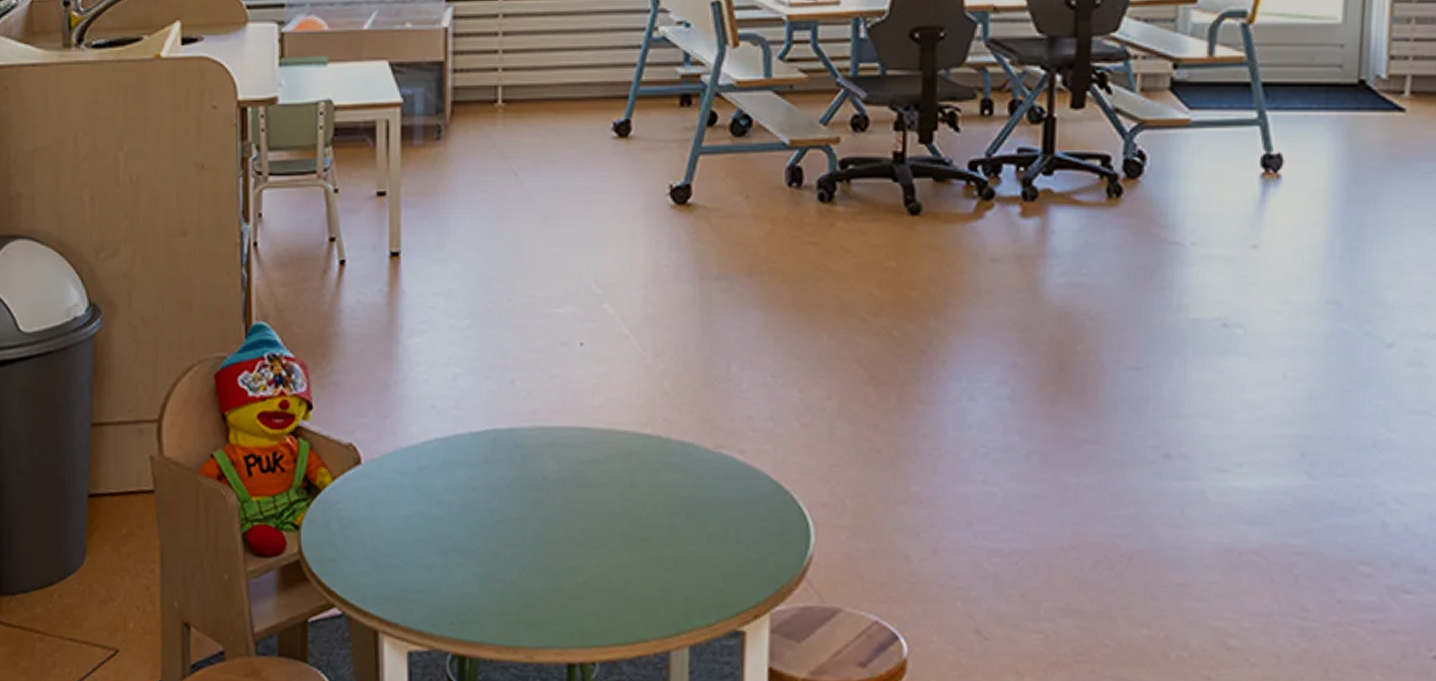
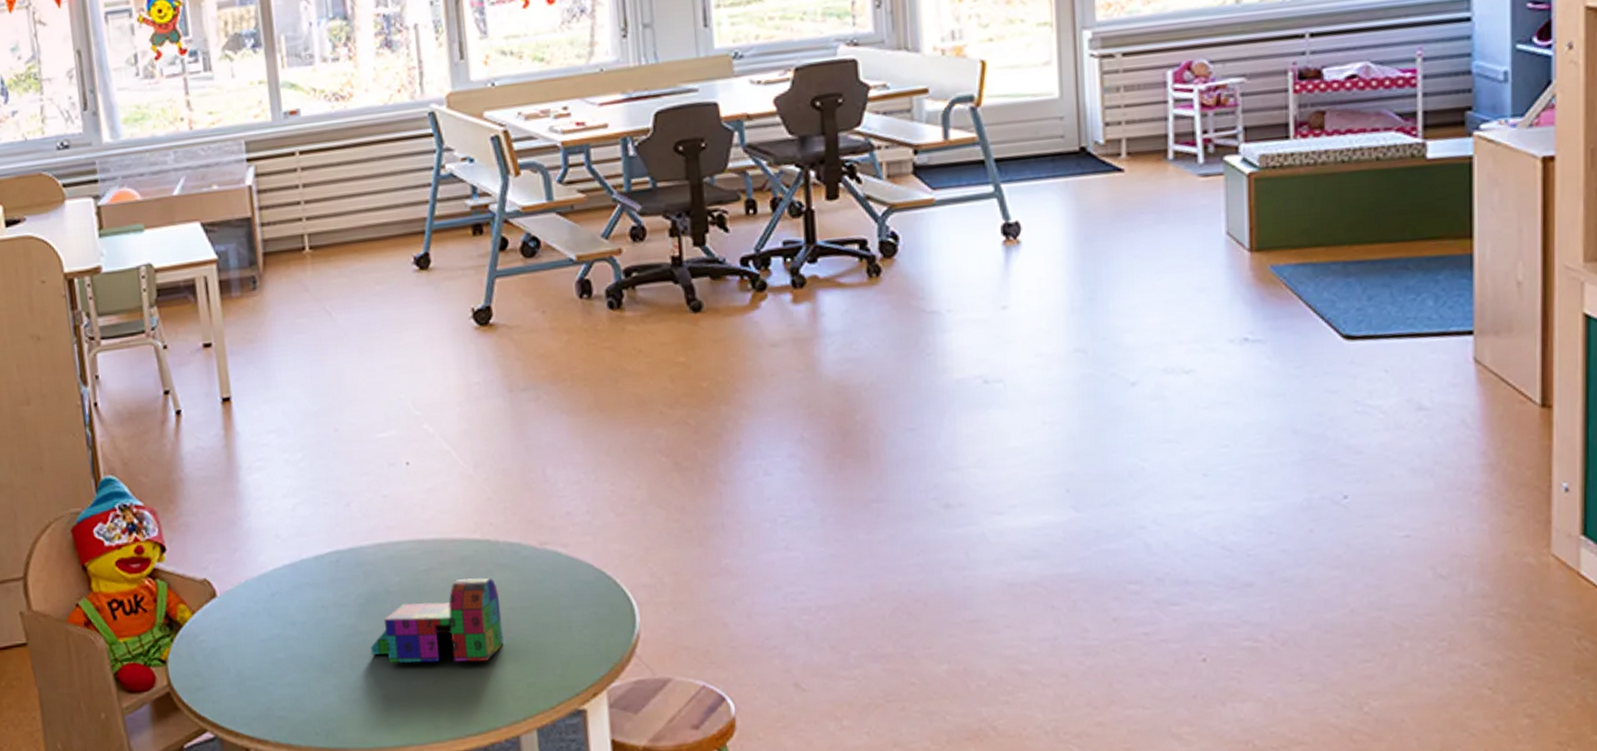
toy block set: none [519,474,665,568] -> present [370,578,504,663]

